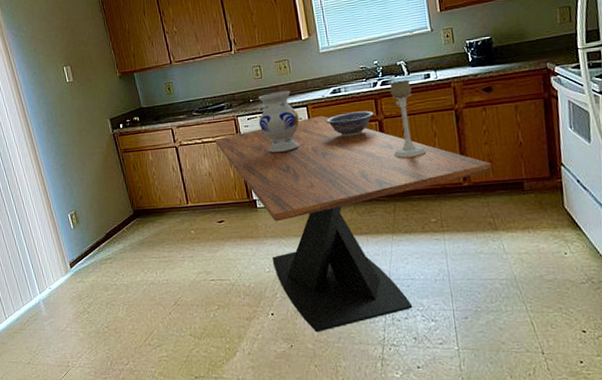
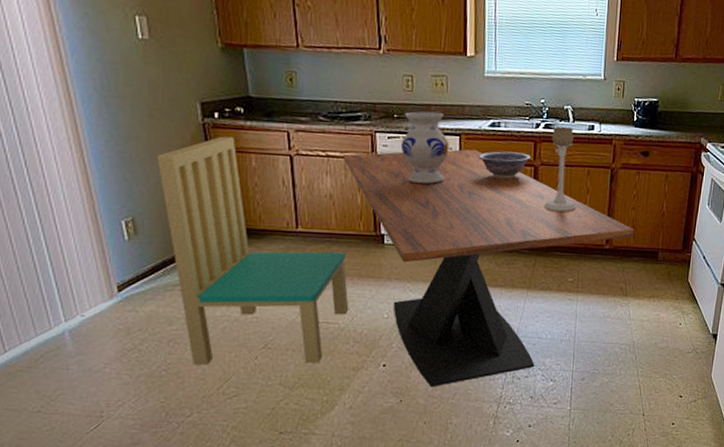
dining chair: none [86,140,237,322] -> present [157,136,349,365]

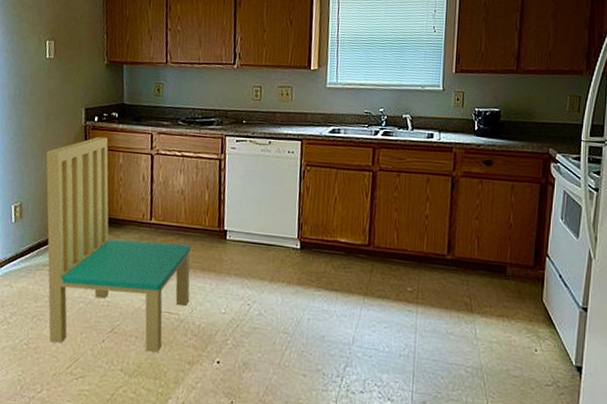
dining table: present [343,149,634,388] -> none [196,153,478,392]
vase: present [400,111,449,185] -> none [247,118,292,185]
decorative bowl: present [478,151,532,179] -> none [318,156,370,183]
candle holder: present [543,126,576,211] -> none [381,134,416,218]

